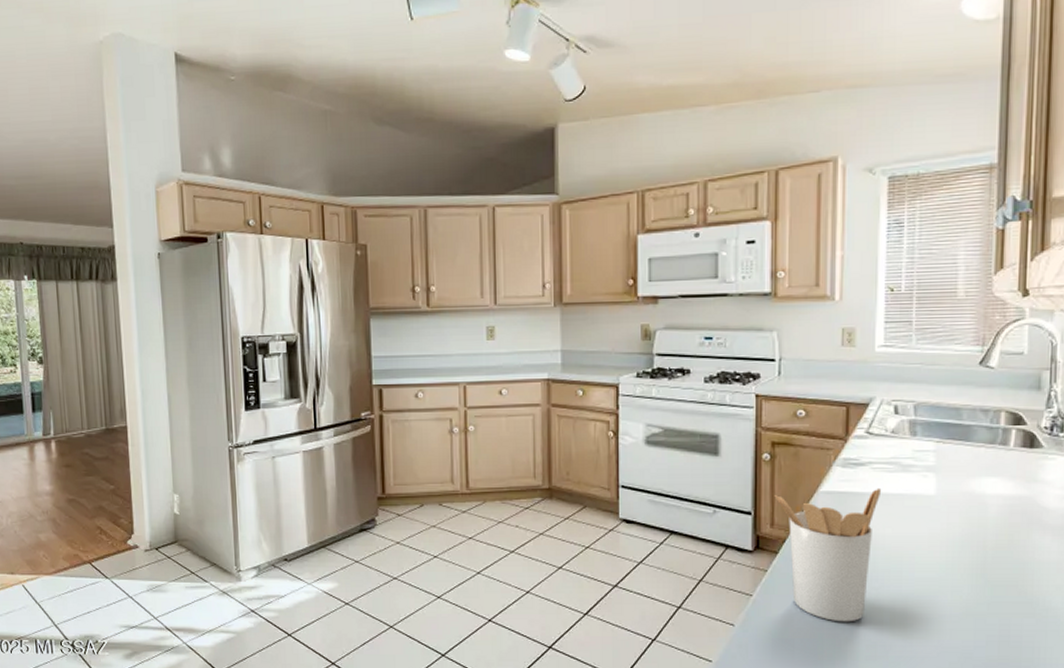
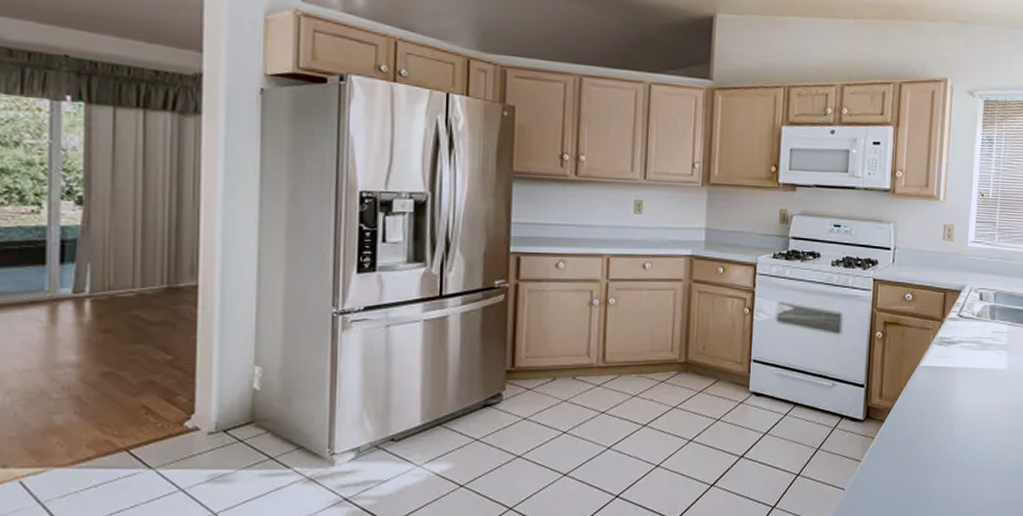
utensil holder: present [774,487,882,622] -> none [884,363,968,482]

